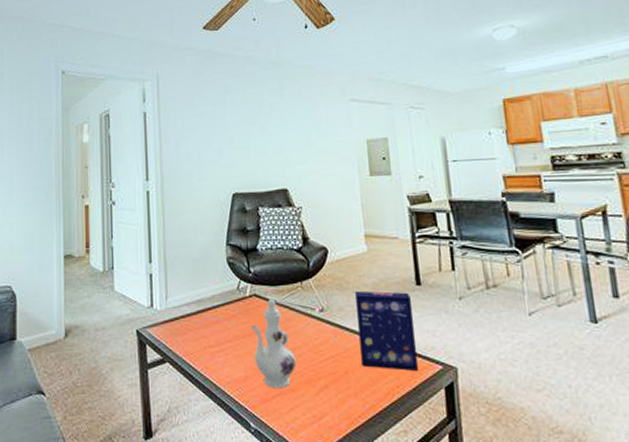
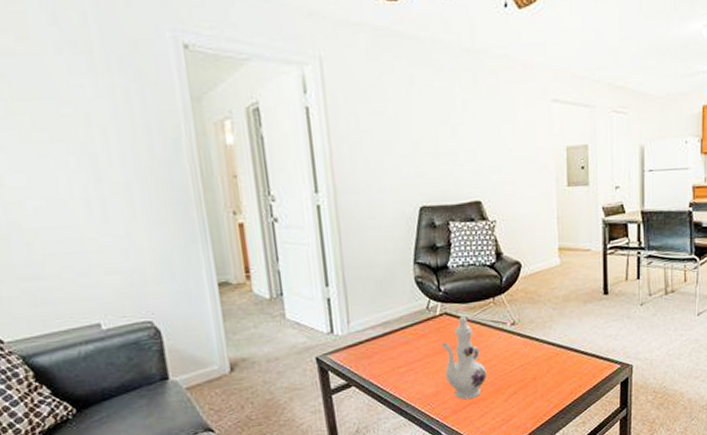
cereal box: present [354,290,419,371] -> none [545,301,600,373]

